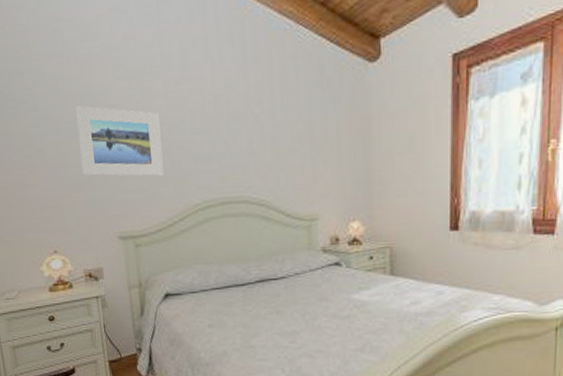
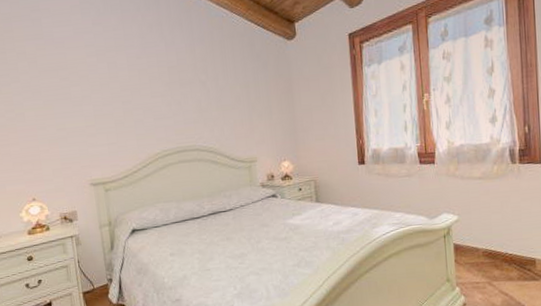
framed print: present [75,106,164,176] -> none [52,77,129,134]

